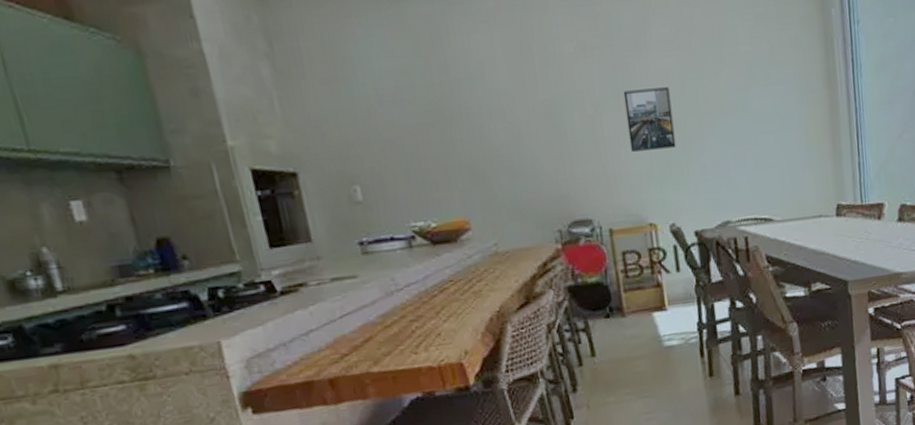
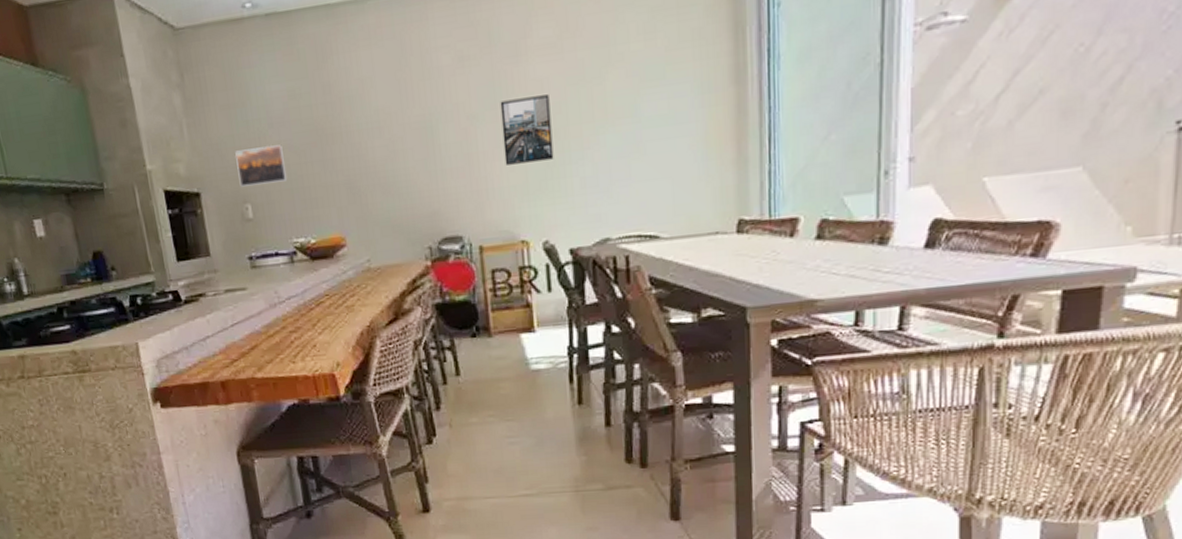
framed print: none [339,124,403,167] -> present [235,144,288,187]

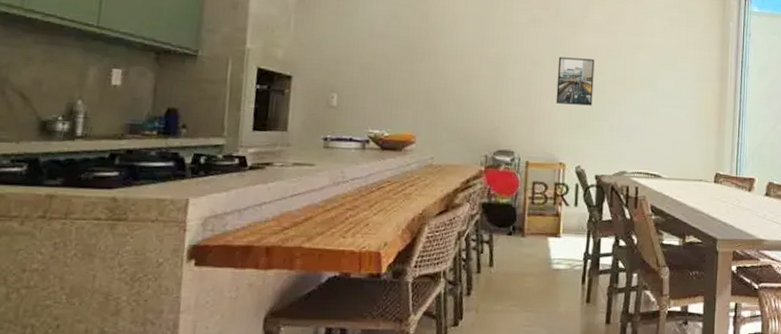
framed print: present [235,144,288,187] -> none [331,49,377,81]

